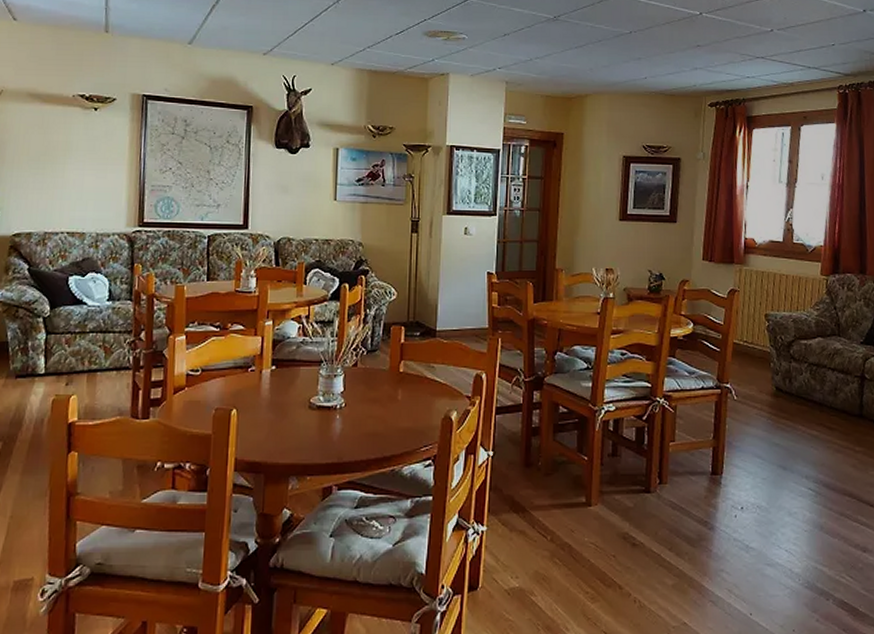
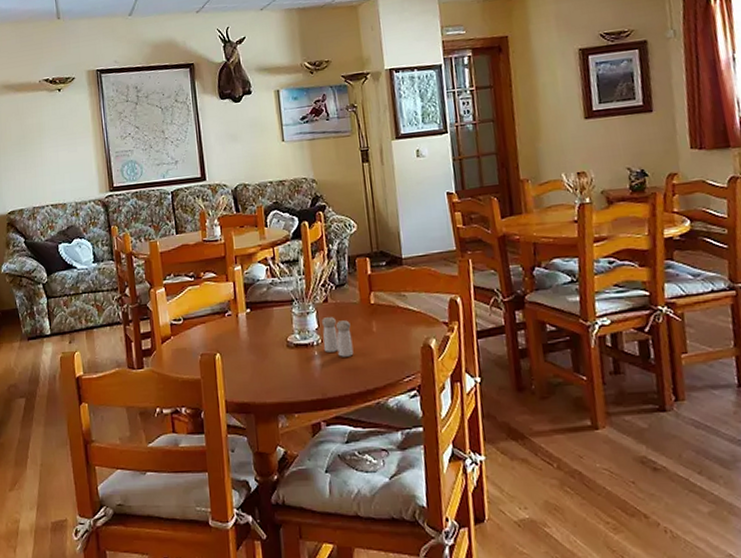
salt and pepper shaker: none [346,382,376,422] -> present [322,317,354,357]

